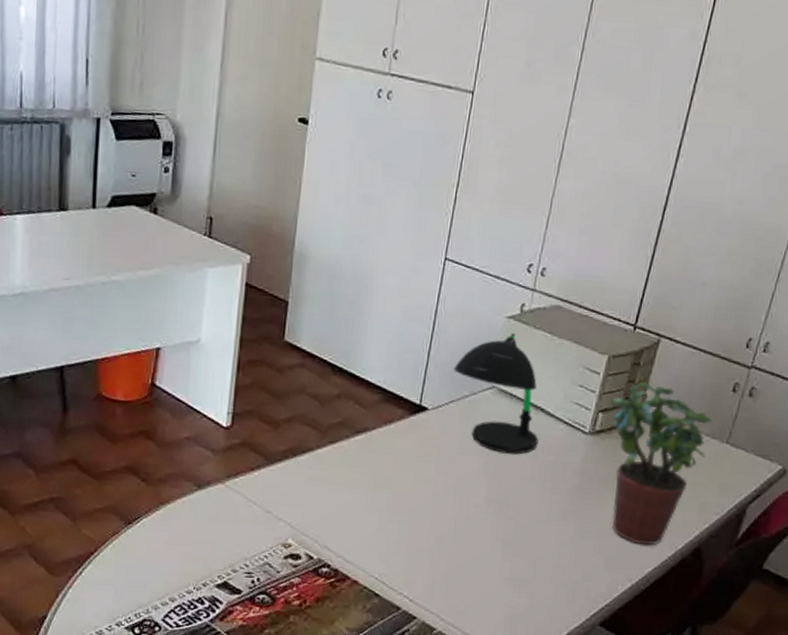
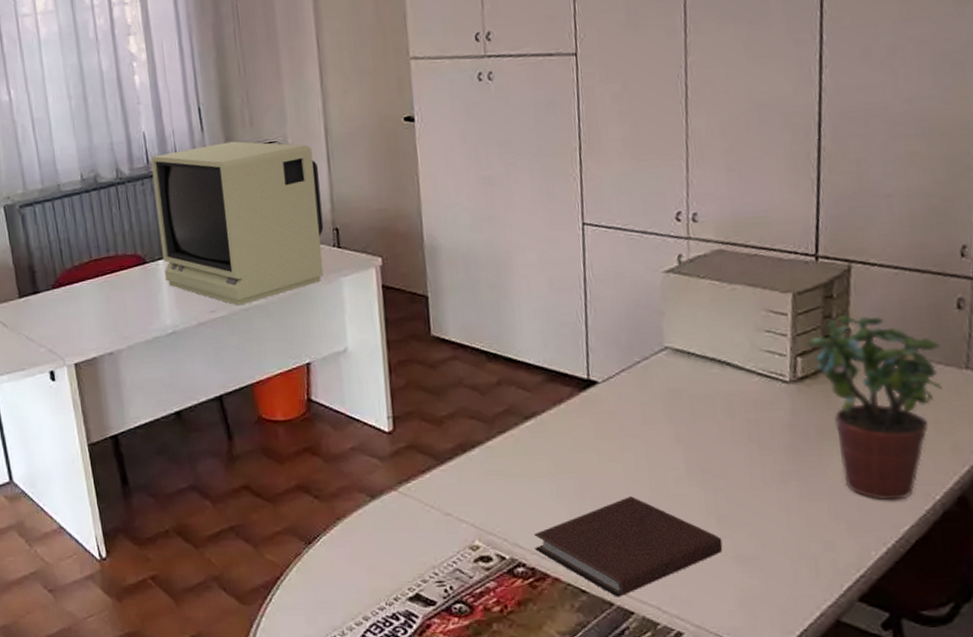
monitor: none [21,100,203,278] -> present [151,141,324,306]
notebook: none [341,515,503,603] -> present [533,496,723,597]
desk lamp: present [453,333,539,454] -> none [617,287,733,418]

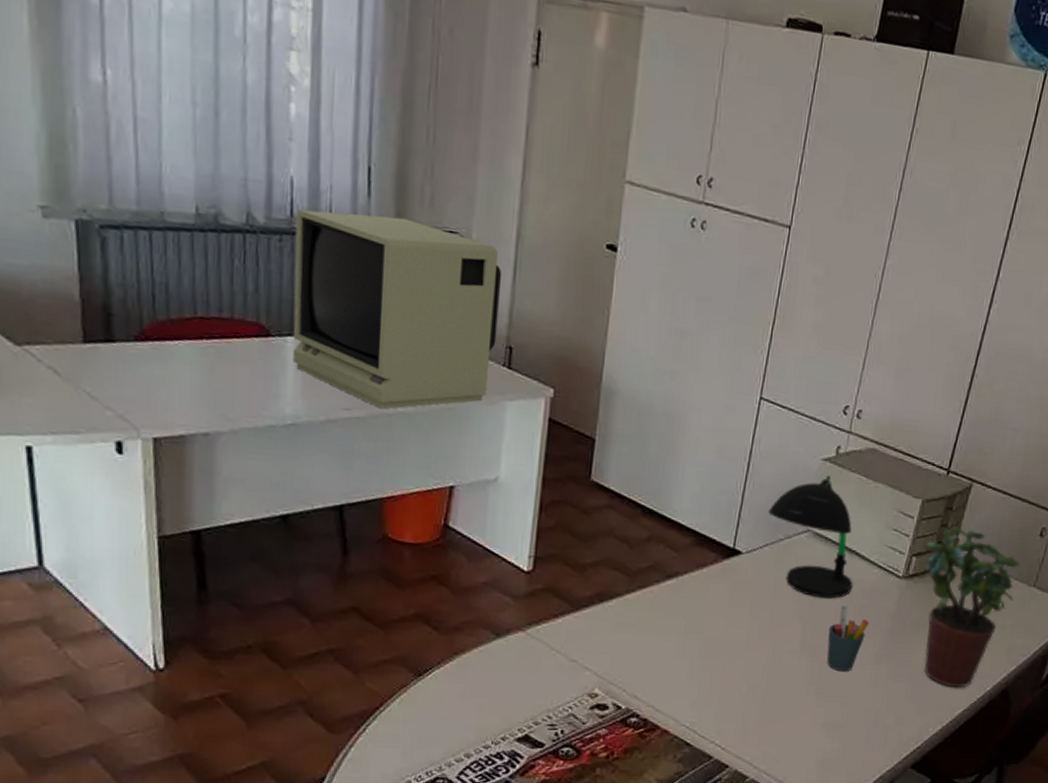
notebook: present [533,496,723,597] -> none [651,662,817,752]
desk lamp: none [617,287,733,418] -> present [768,476,853,599]
pen holder: none [714,421,763,496] -> present [827,605,869,672]

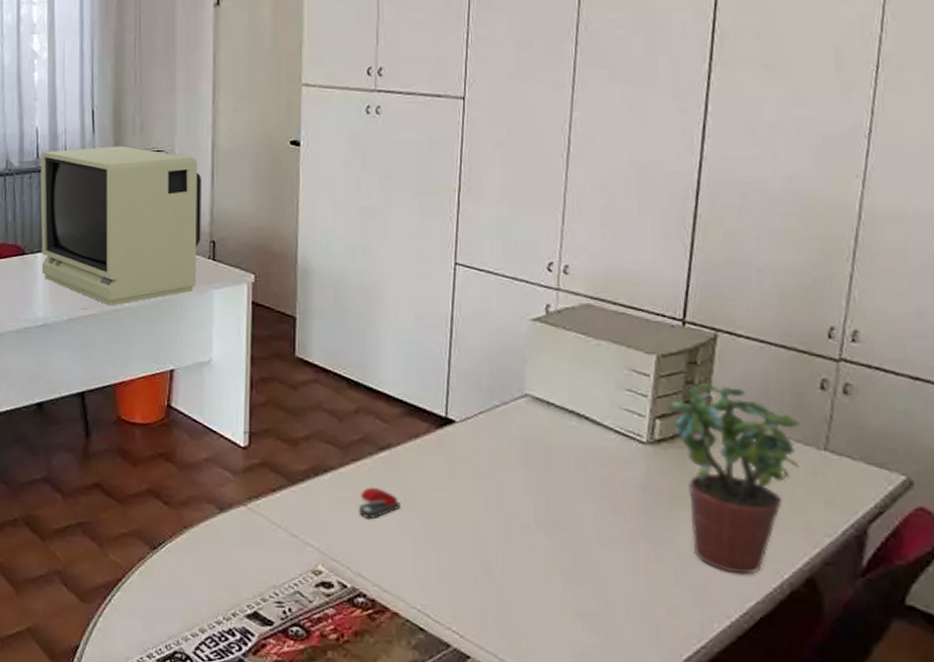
stapler: none [640,613,682,643] -> present [358,487,401,518]
desk lamp: present [768,476,853,599] -> none [479,336,588,469]
pen holder: present [827,605,869,672] -> none [565,475,614,552]

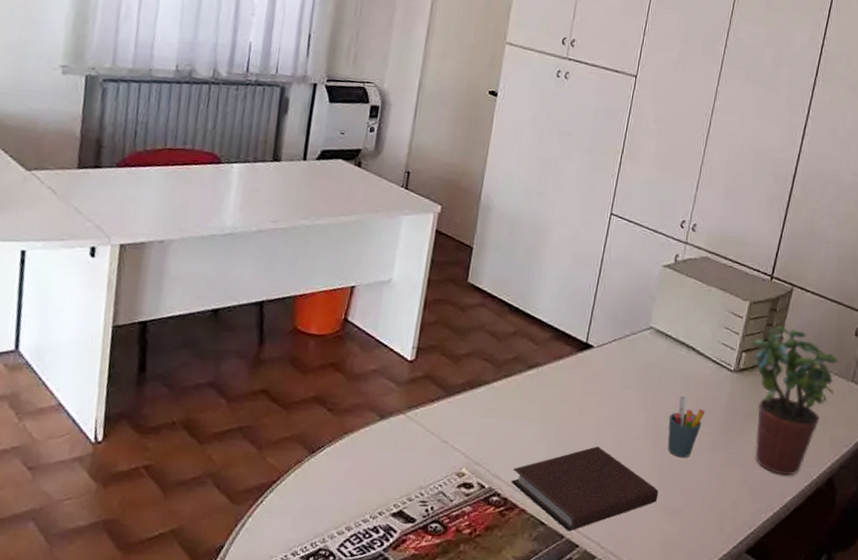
monitor: present [40,146,201,306] -> none [236,66,405,222]
stapler: present [358,487,401,518] -> none [503,400,540,428]
notebook: none [377,539,565,640] -> present [511,446,659,532]
pen holder: none [565,475,614,552] -> present [668,395,705,458]

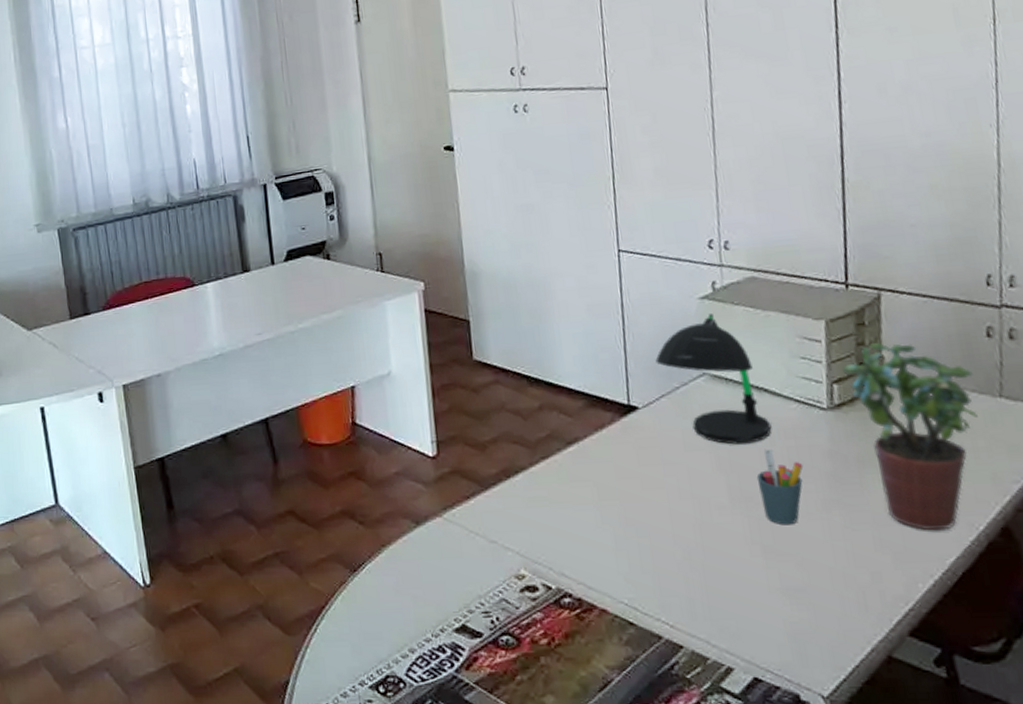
notebook: present [511,446,659,532] -> none [579,524,770,630]
desk lamp: none [616,280,691,390] -> present [655,314,772,445]

